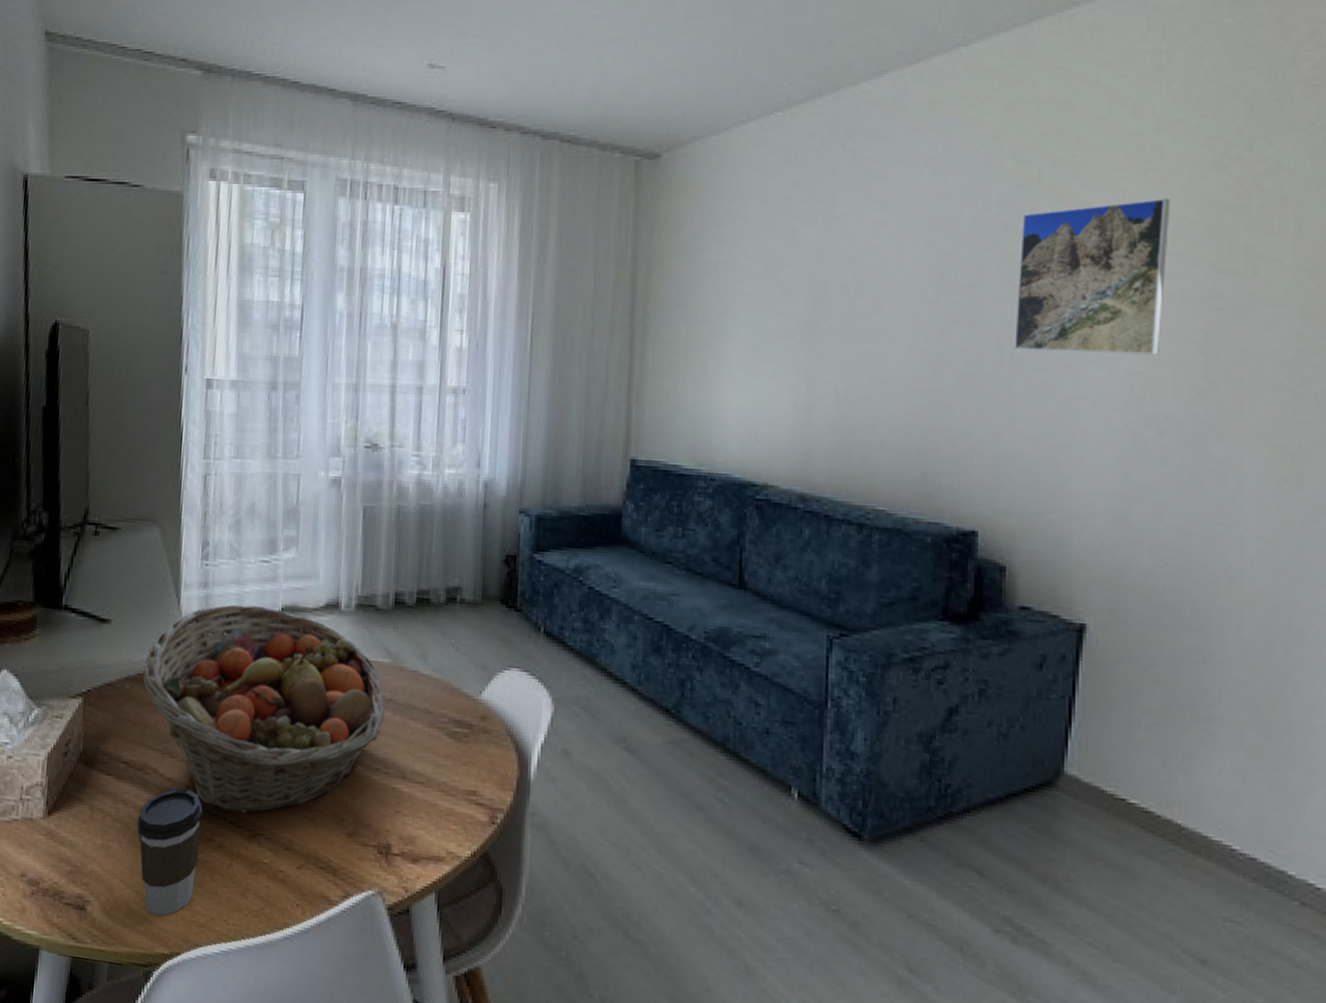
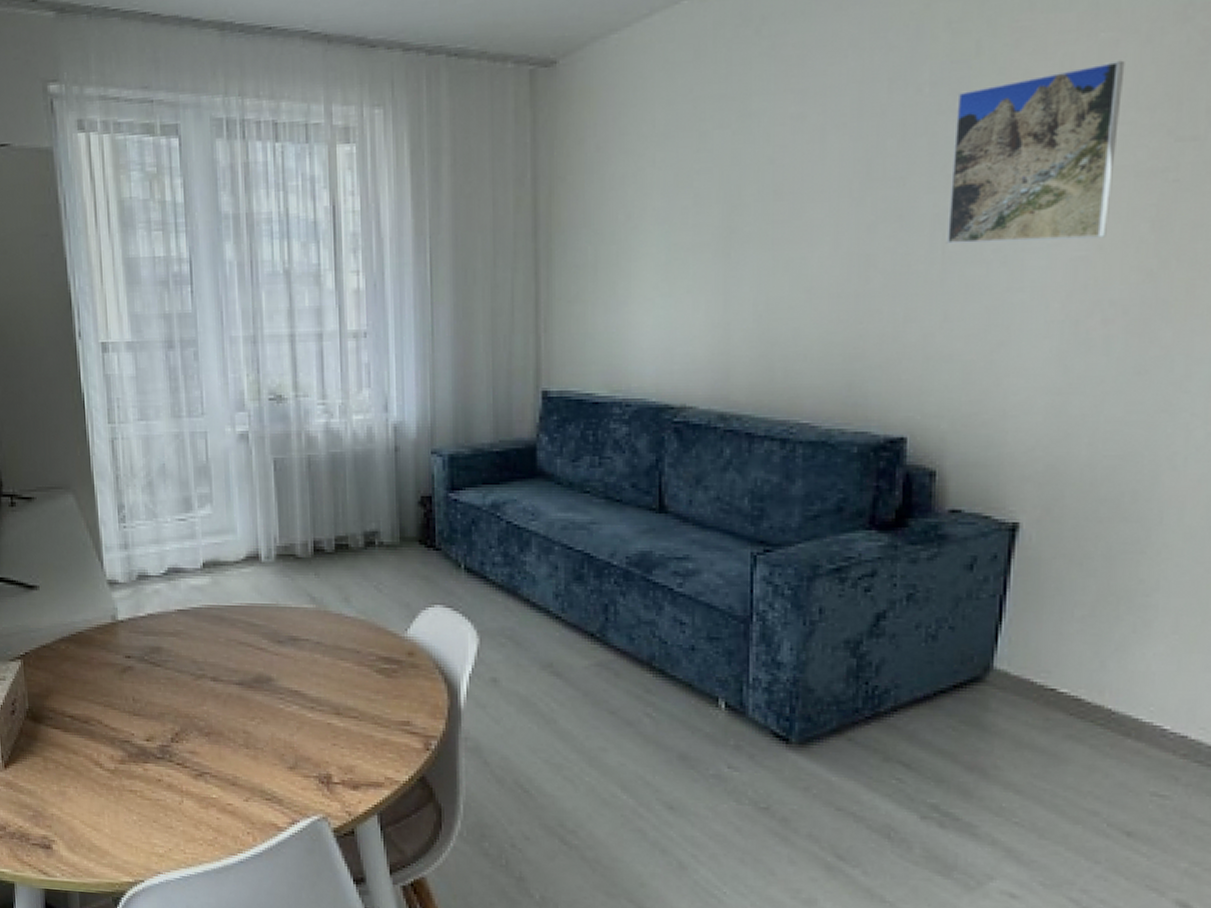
coffee cup: present [137,788,203,917] -> none [88,736,151,850]
fruit basket: present [143,604,384,814] -> none [76,563,313,756]

